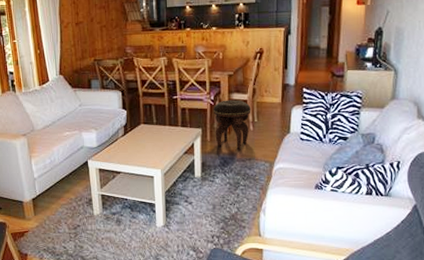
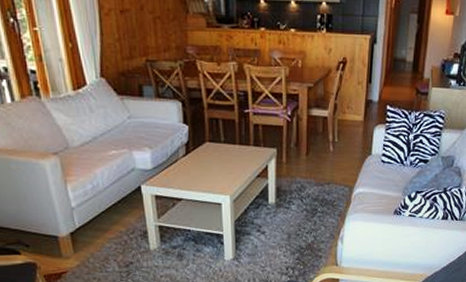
footstool: present [213,99,251,149] -> none [290,116,332,172]

